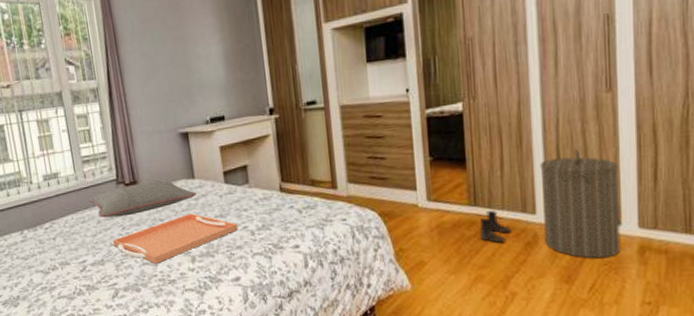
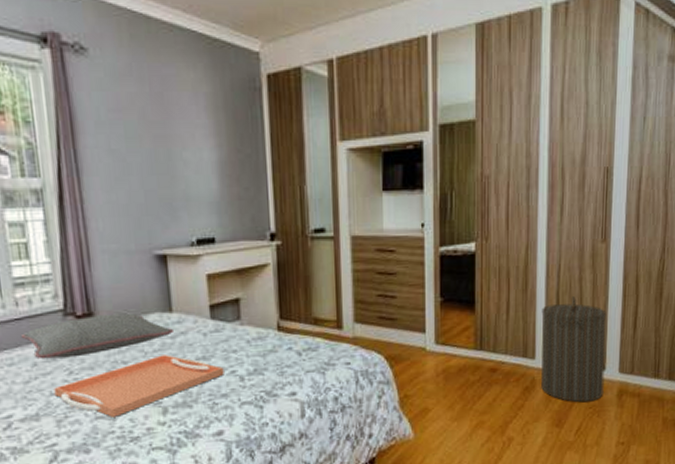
boots: present [480,211,512,244] -> none [483,355,513,389]

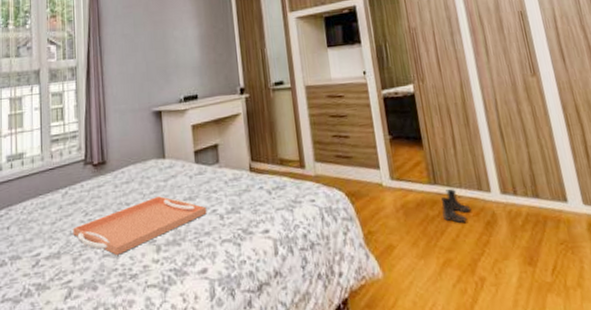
pillow: present [20,313,173,359] -> none [52,160,166,203]
boots: none [483,355,513,389] -> present [441,189,472,224]
laundry hamper: present [541,296,607,403] -> none [487,128,572,238]

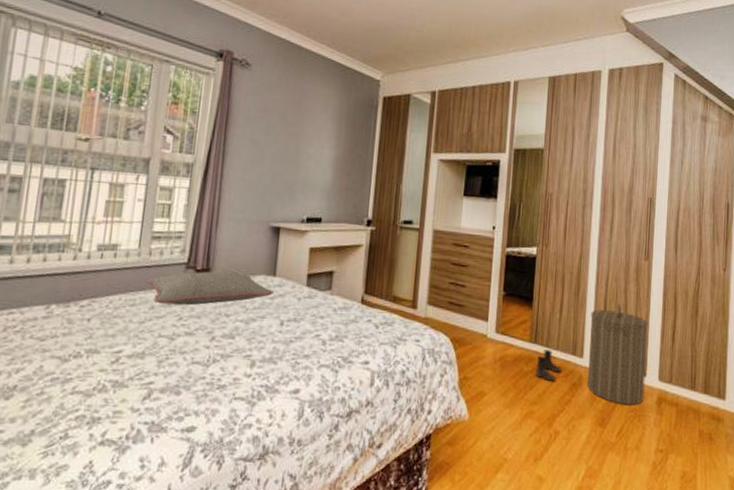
pillow: none [52,160,166,203] -> present [146,271,273,306]
serving tray: present [73,196,207,255] -> none [162,313,310,364]
laundry hamper: none [487,128,572,238] -> present [587,305,648,406]

